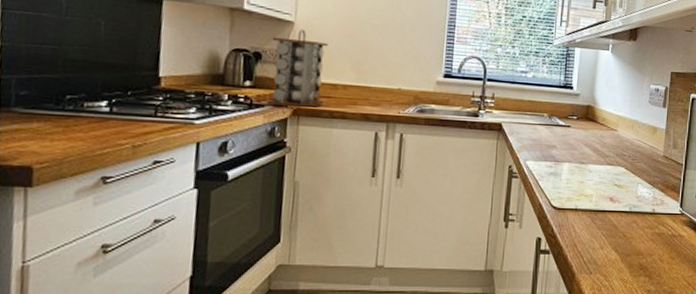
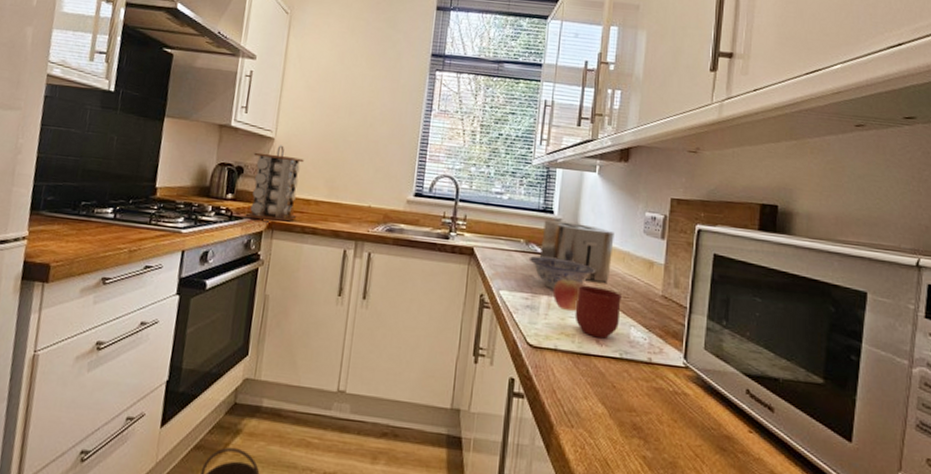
bowl: none [551,127,610,156] -> present [528,255,596,289]
toaster: none [562,95,625,149] -> present [540,220,615,284]
fruit: none [573,143,601,176] -> present [552,275,585,312]
mug: none [592,151,631,196] -> present [575,285,622,339]

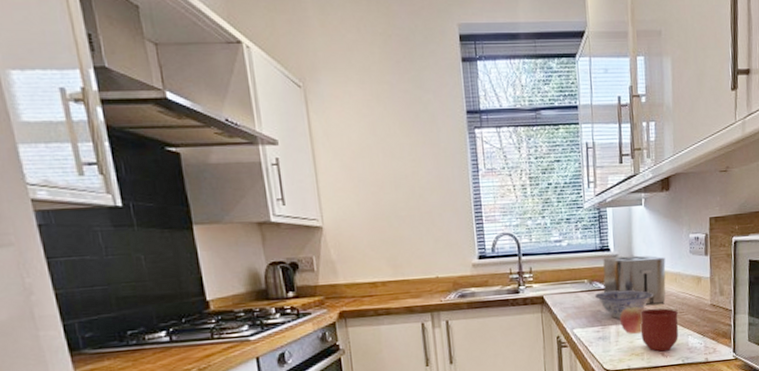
spice rack: present [245,145,304,223] -> none [304,232,367,312]

